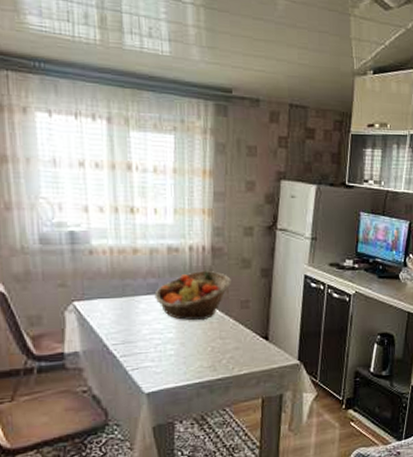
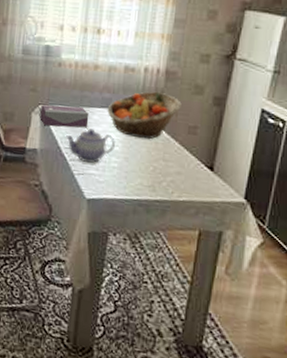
tissue box: none [75,296,136,325] -> present [40,105,89,128]
teapot: none [112,319,170,356] -> present [66,129,116,163]

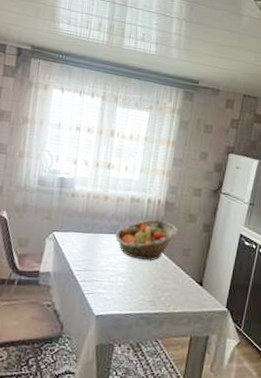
tissue box: present [40,105,89,128] -> none [53,231,99,252]
teapot: present [66,129,116,163] -> none [78,253,122,283]

